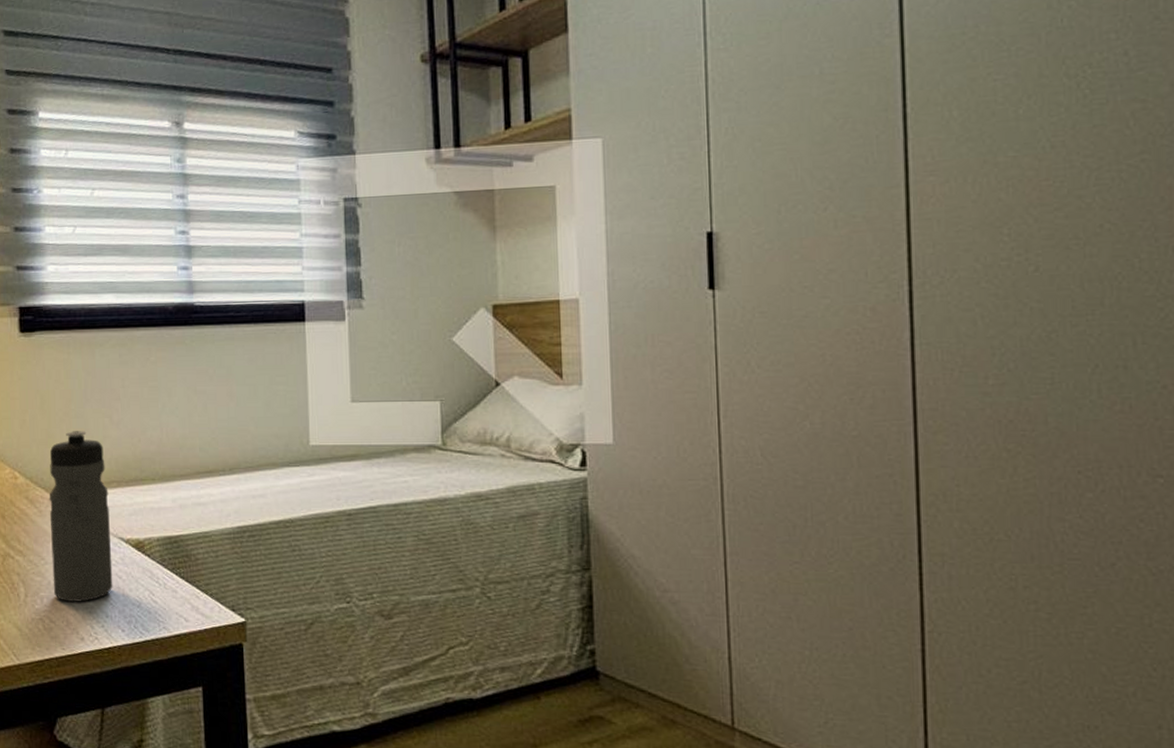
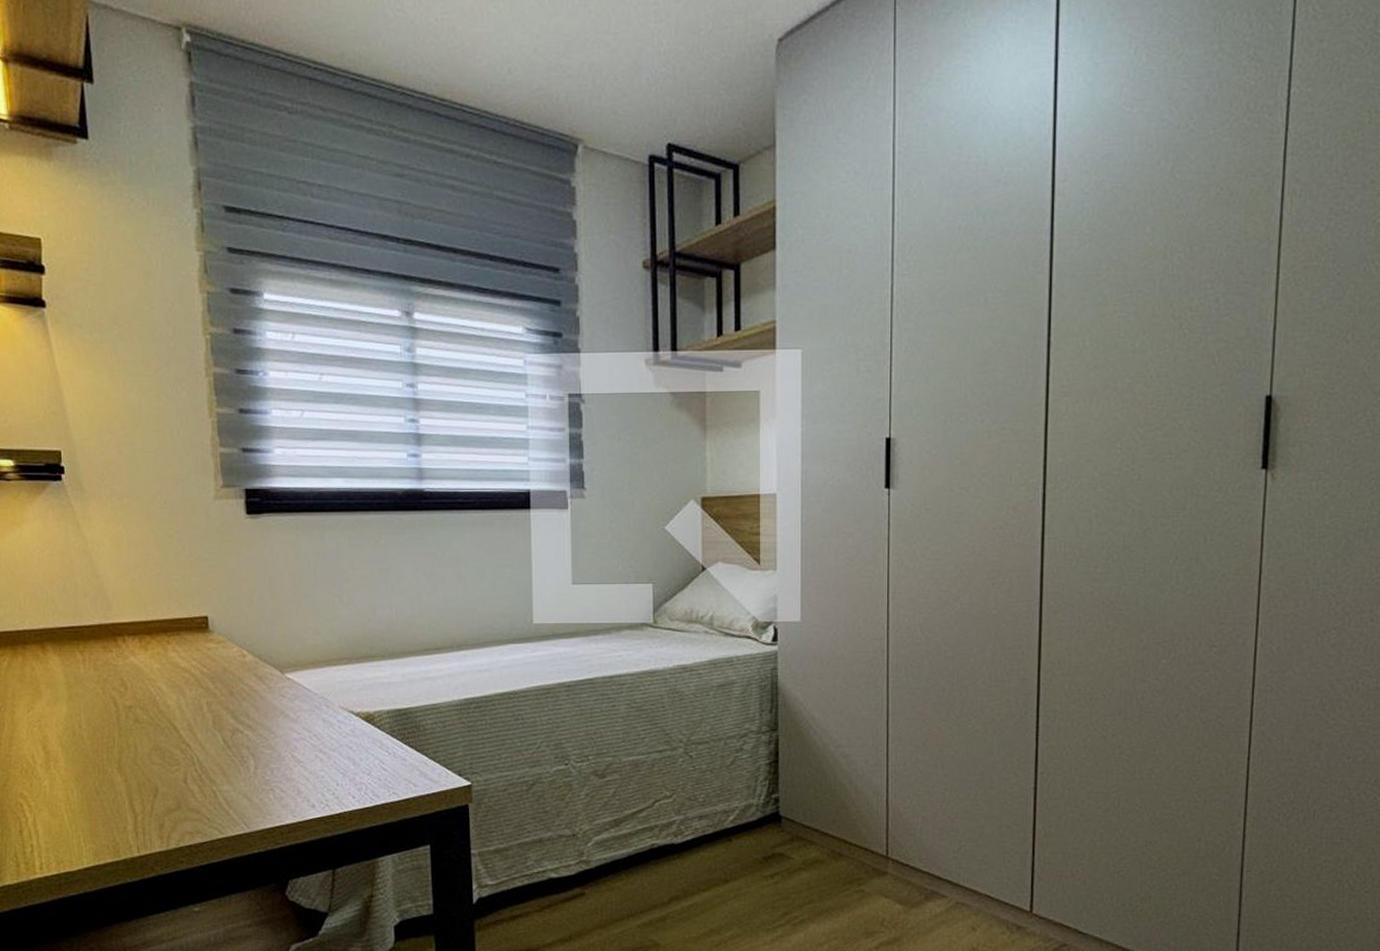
water bottle: present [49,431,113,602] -> none [278,610,344,772]

